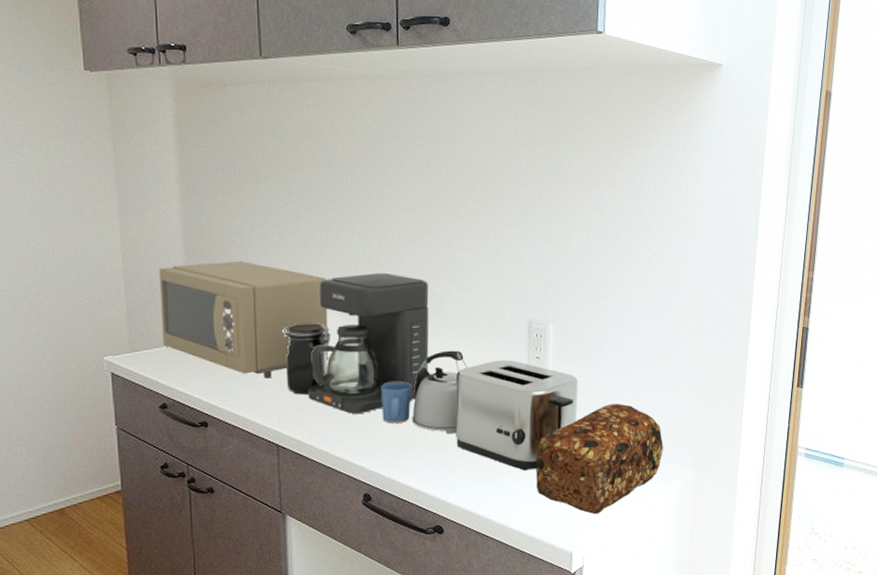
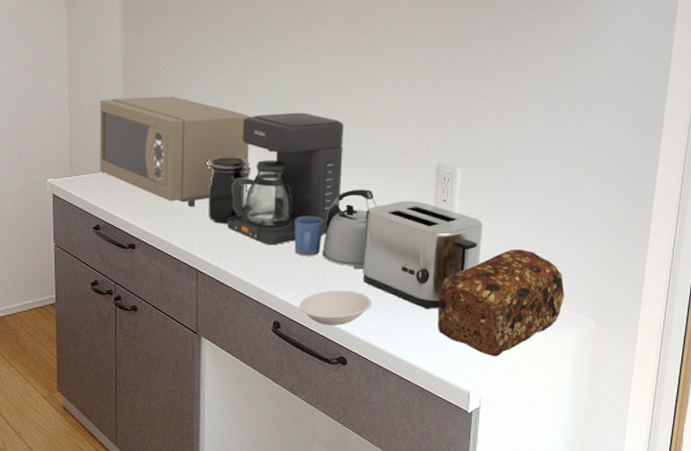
dish: none [391,456,467,495] -> present [300,290,372,325]

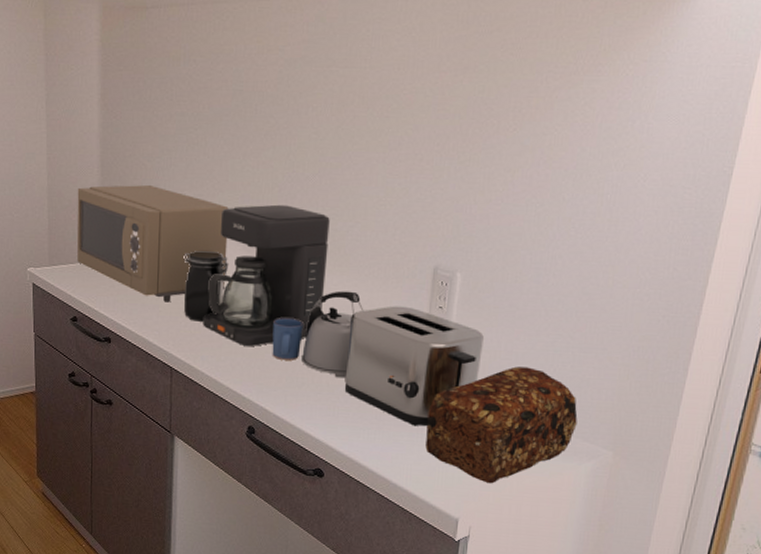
dish: present [300,290,372,325] -> none [276,398,354,436]

